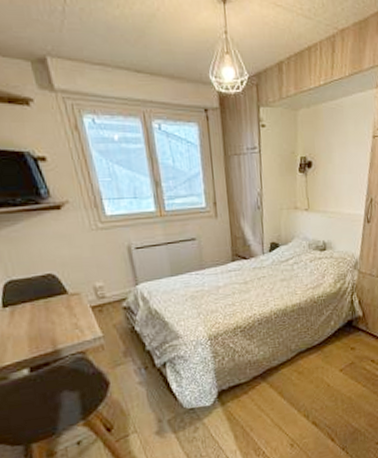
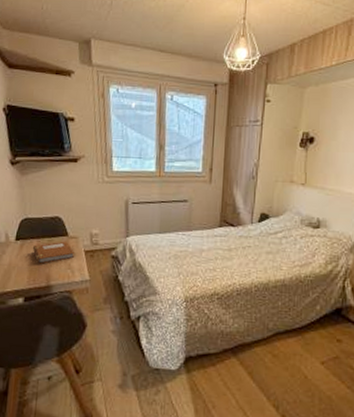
notebook: none [26,299,81,329] -> present [32,241,75,264]

